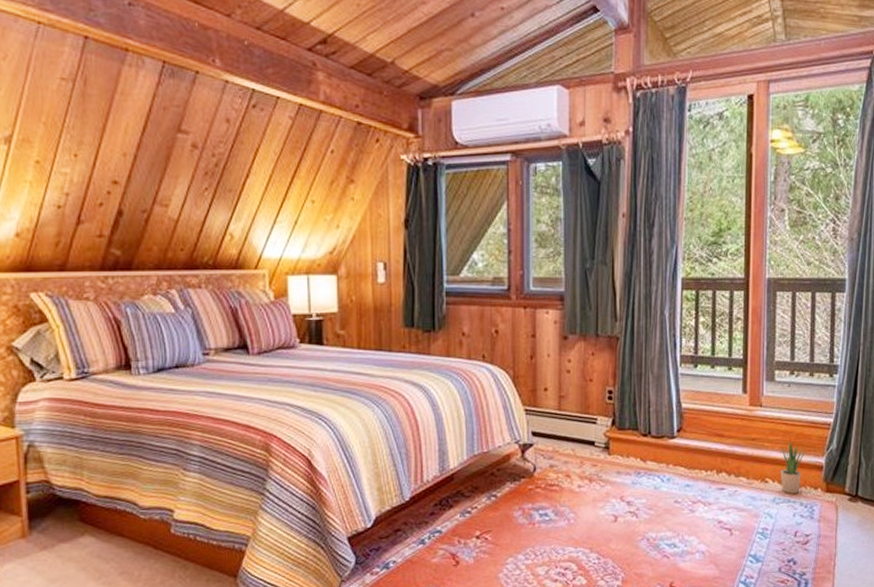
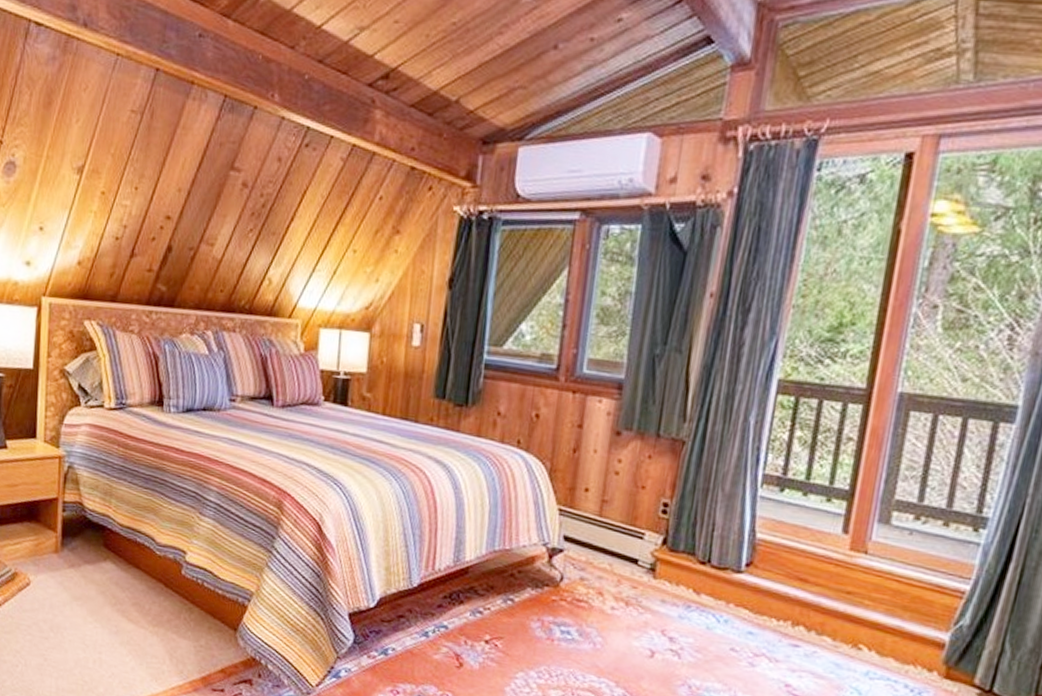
potted plant: present [780,439,805,494] -> none [880,601,923,672]

